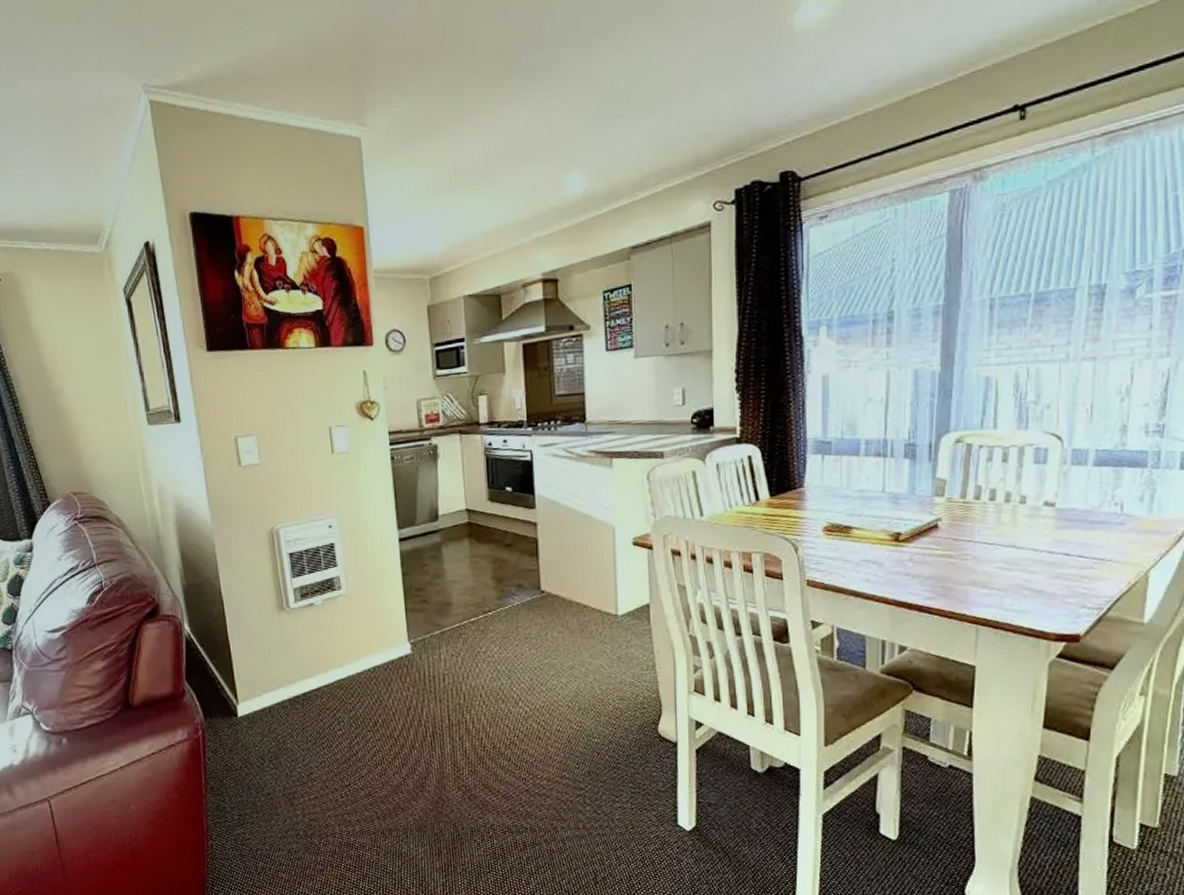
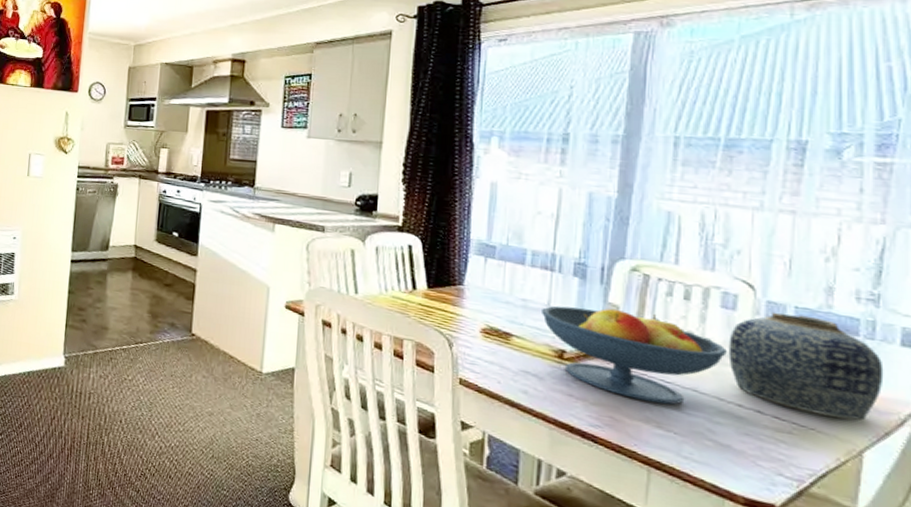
fruit bowl: none [878,481,1041,566] -> present [542,306,728,405]
vase: none [1041,456,1166,546] -> present [728,312,884,421]

